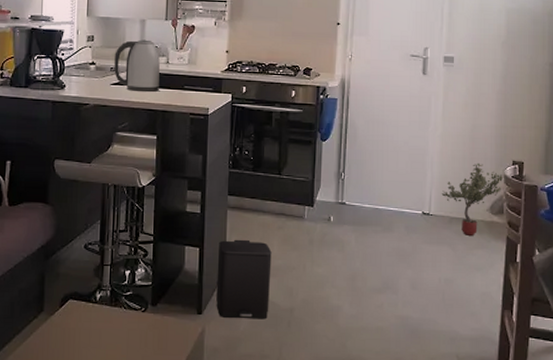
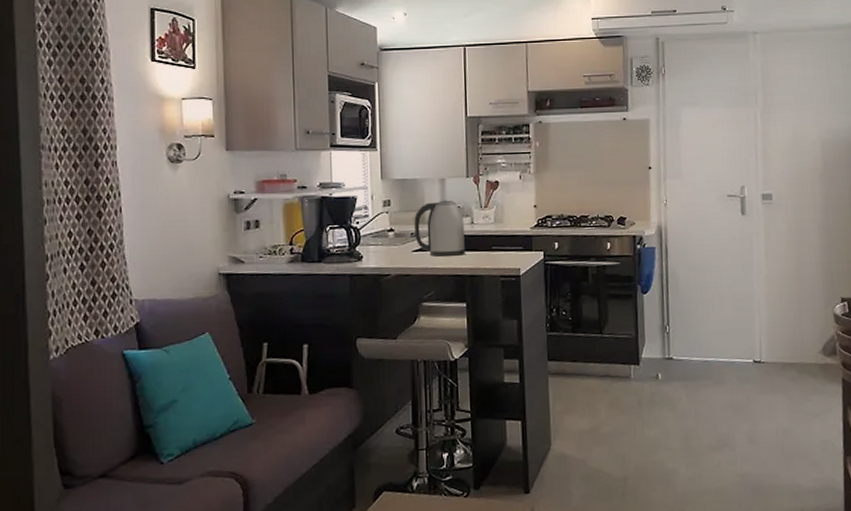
pedal bin: present [216,239,272,319] -> none [542,407,601,495]
potted tree: present [441,163,503,236] -> none [771,303,833,381]

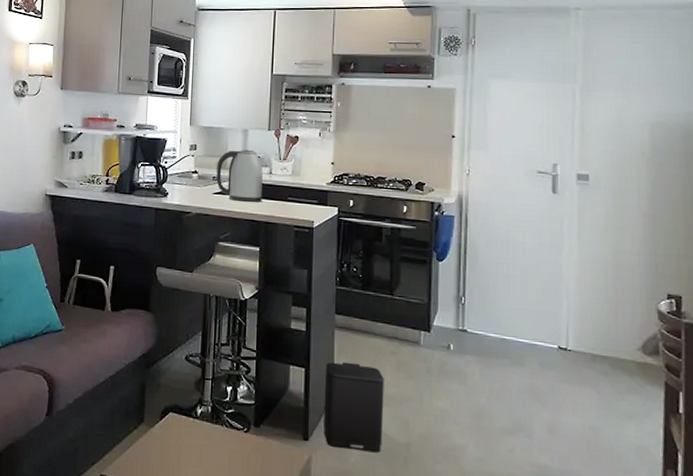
pedal bin: none [542,407,601,495] -> present [324,361,384,453]

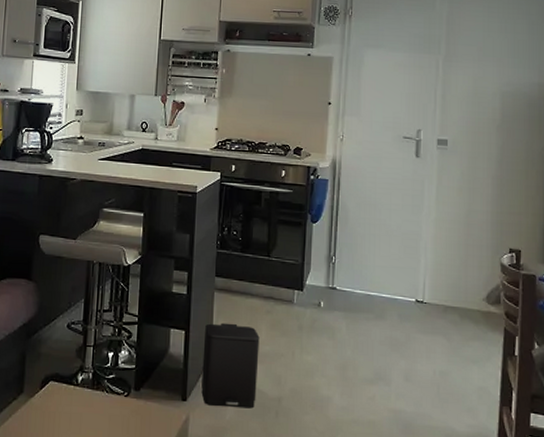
kettle: present [216,149,264,203] -> none [102,115,150,169]

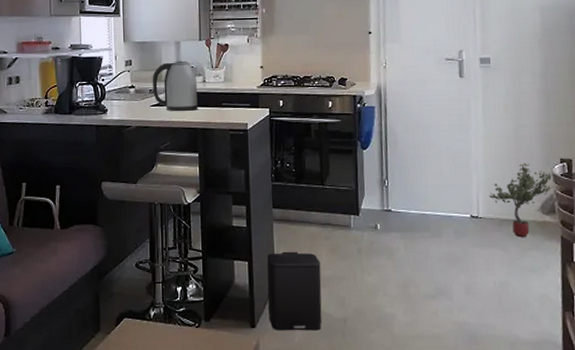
kettle: none [102,115,150,169] -> present [152,60,198,112]
potted tree: none [435,249,499,326] -> present [488,162,552,237]

